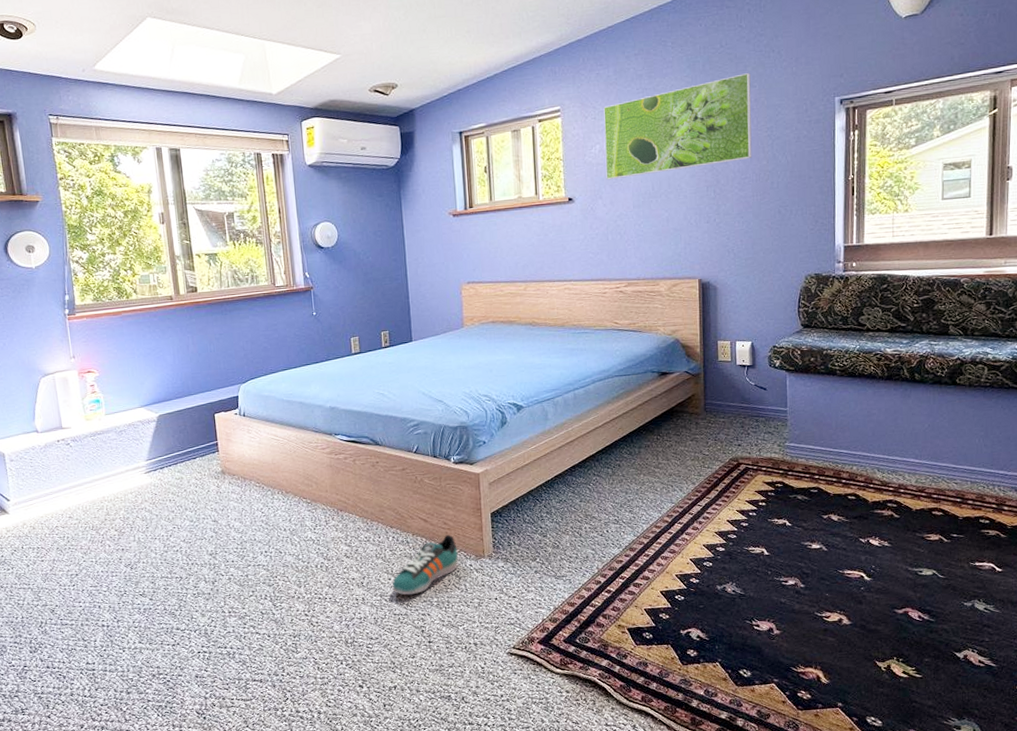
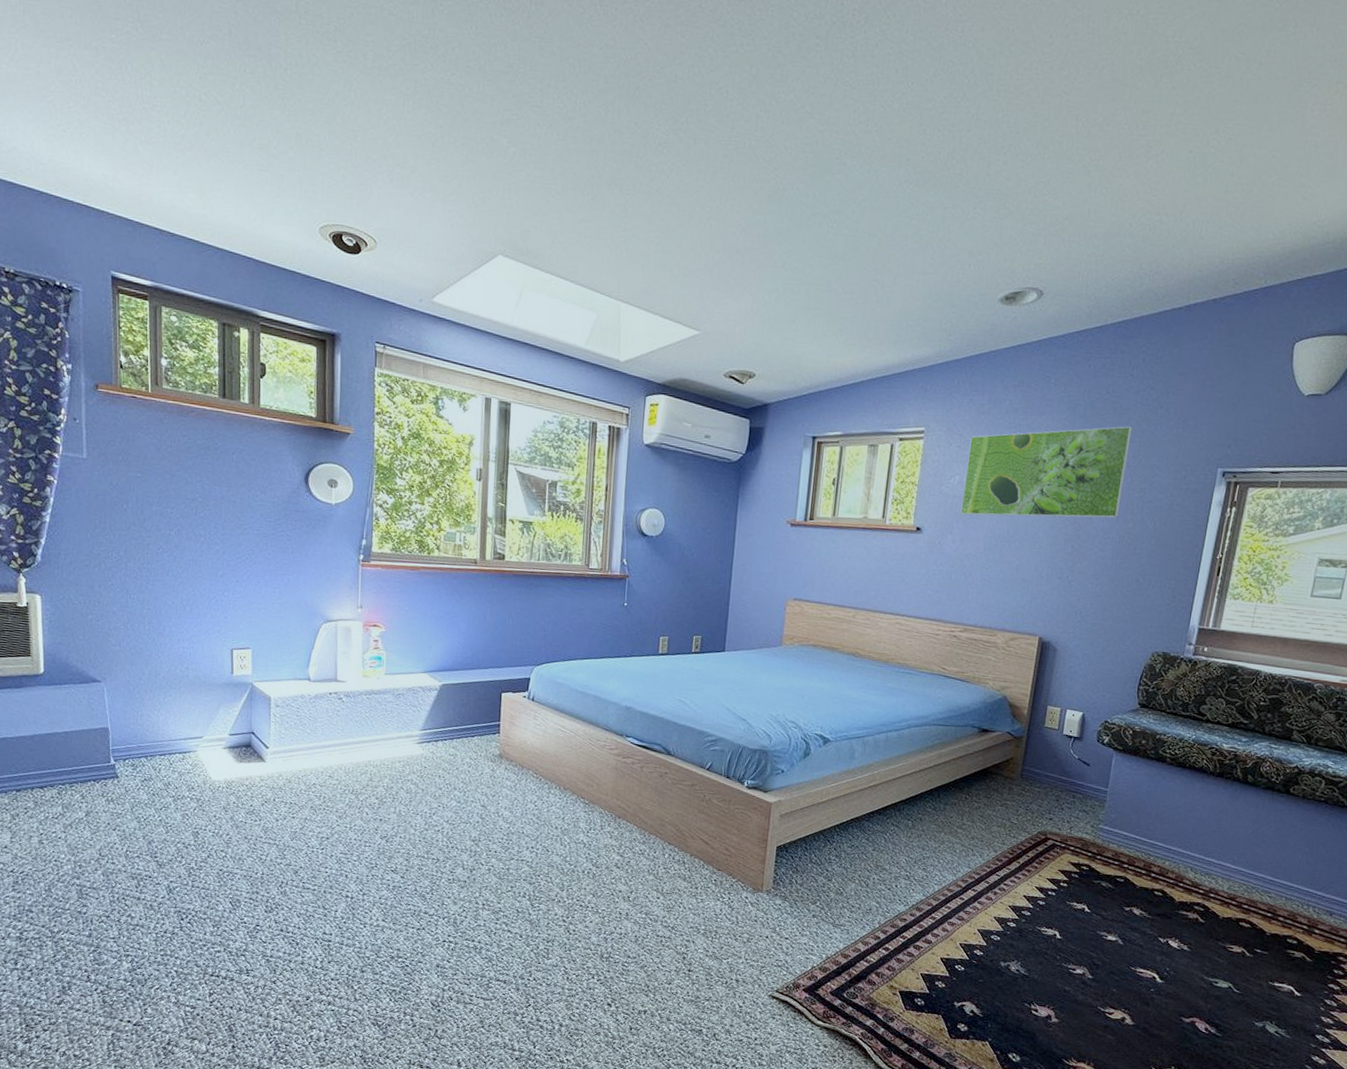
sneaker: present [392,535,459,596] -> none [659,861,735,919]

